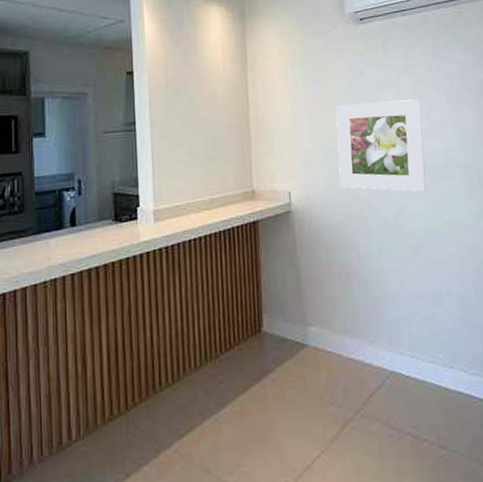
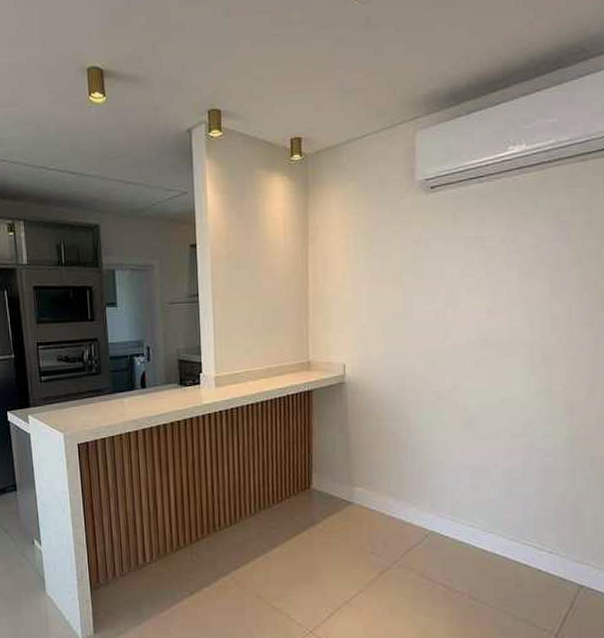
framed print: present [336,99,426,192] -> none [395,274,489,369]

